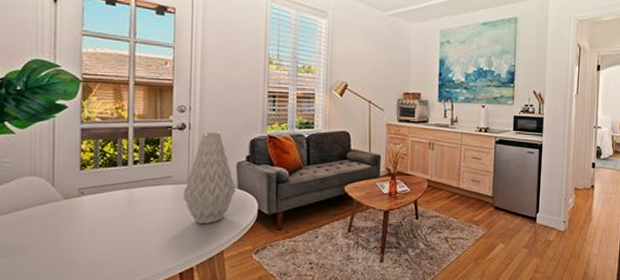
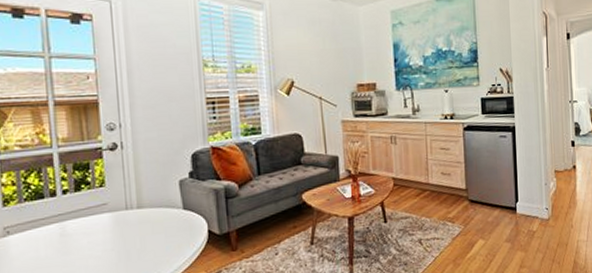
vase: present [183,132,236,225] -> none [122,148,182,253]

